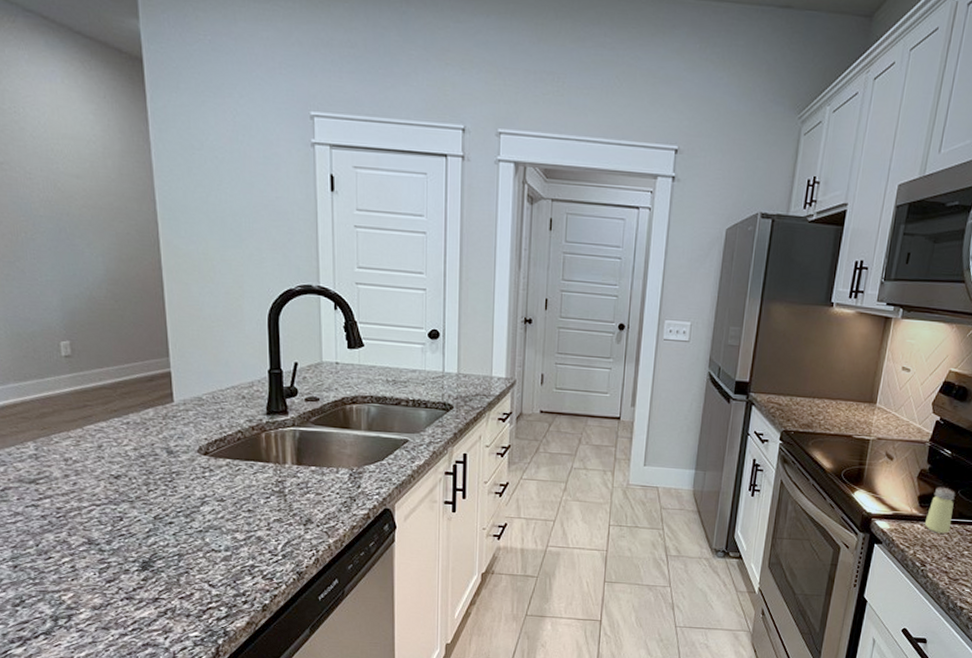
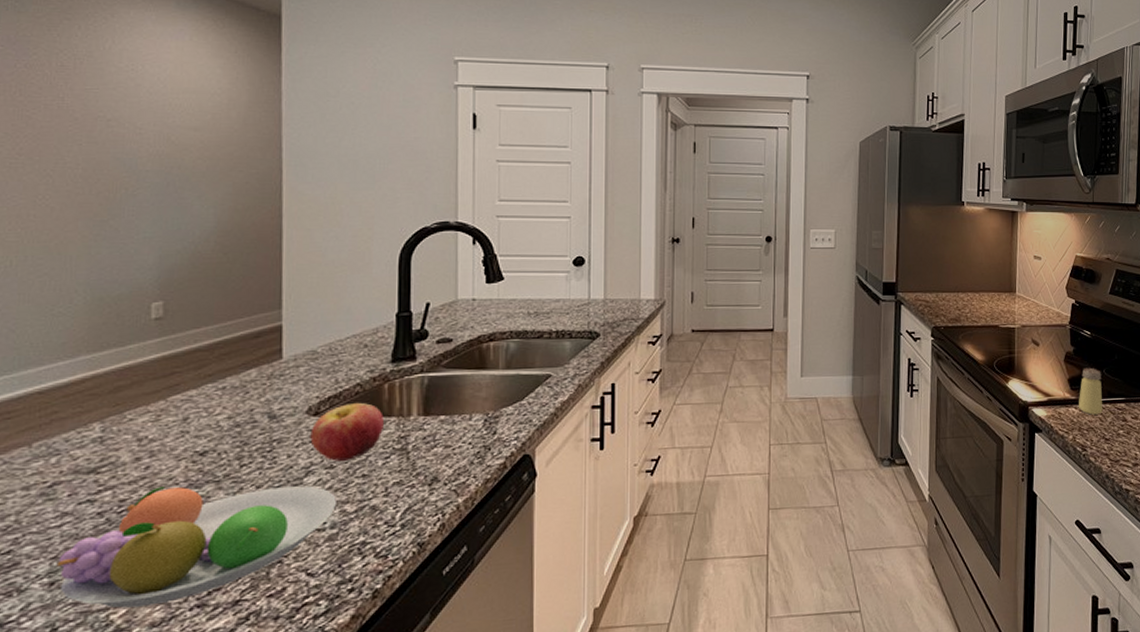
fruit bowl: none [16,501,228,593] -> present [56,485,336,609]
apple: none [202,447,264,497] -> present [310,402,385,461]

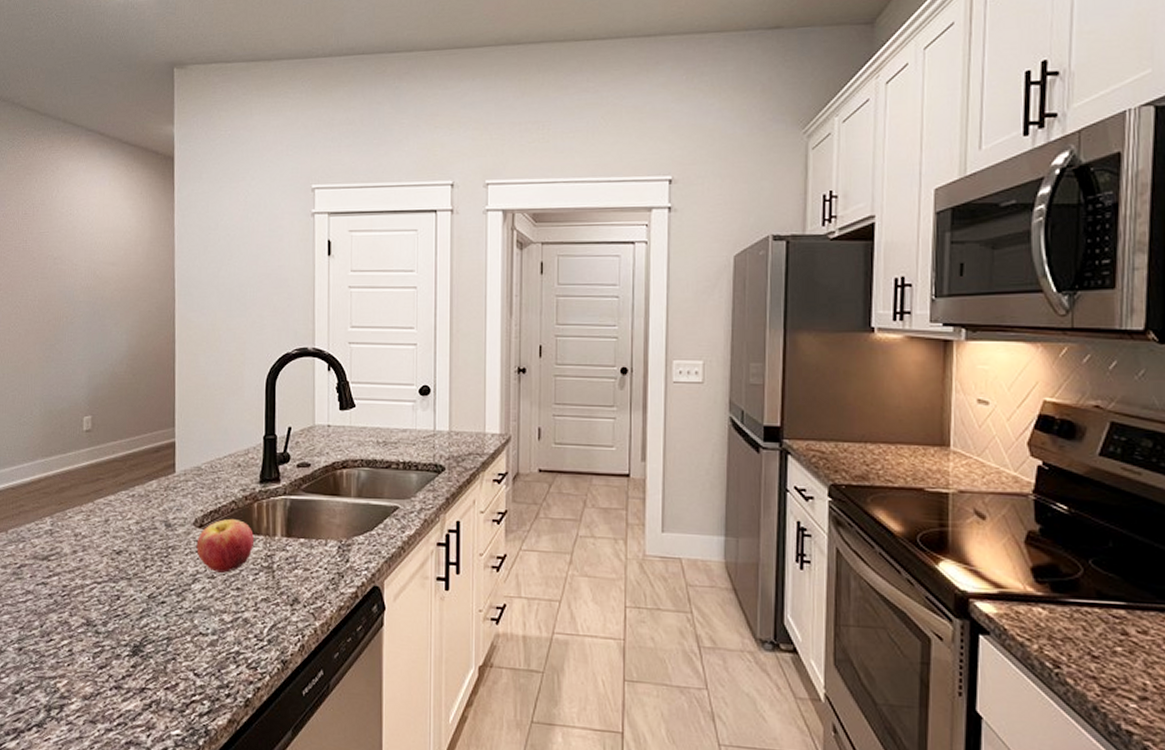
fruit bowl: present [56,485,336,609] -> none [23,578,216,681]
saltshaker: present [1078,367,1102,415] -> none [1047,554,1087,621]

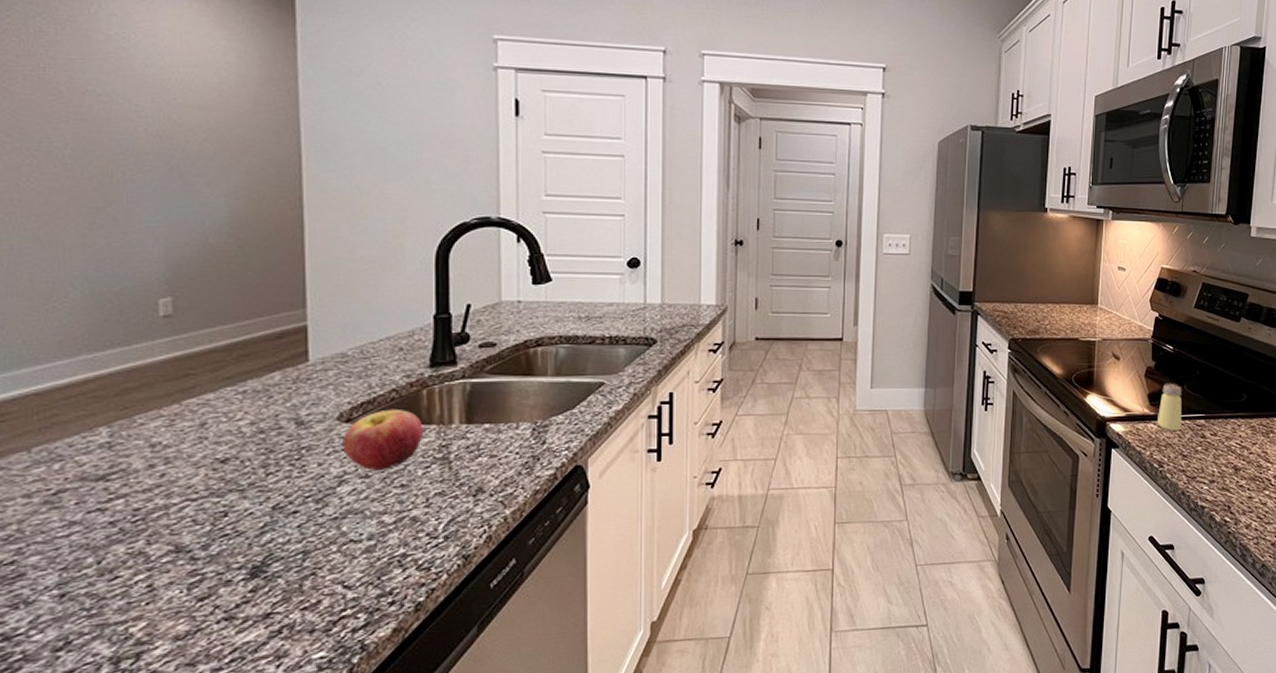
saltshaker: none [1047,554,1087,621] -> present [1157,383,1182,431]

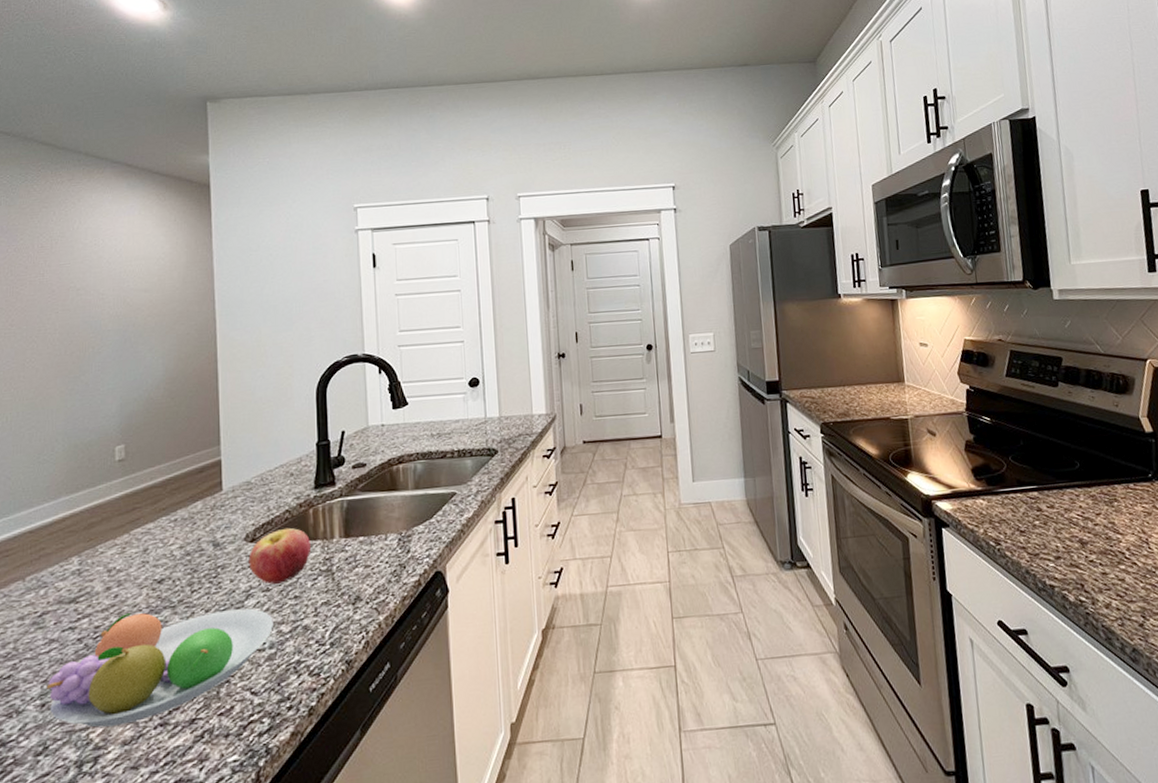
fruit bowl: none [66,495,373,621] -> present [46,608,273,728]
saltshaker: present [1157,383,1182,431] -> none [985,455,1013,506]

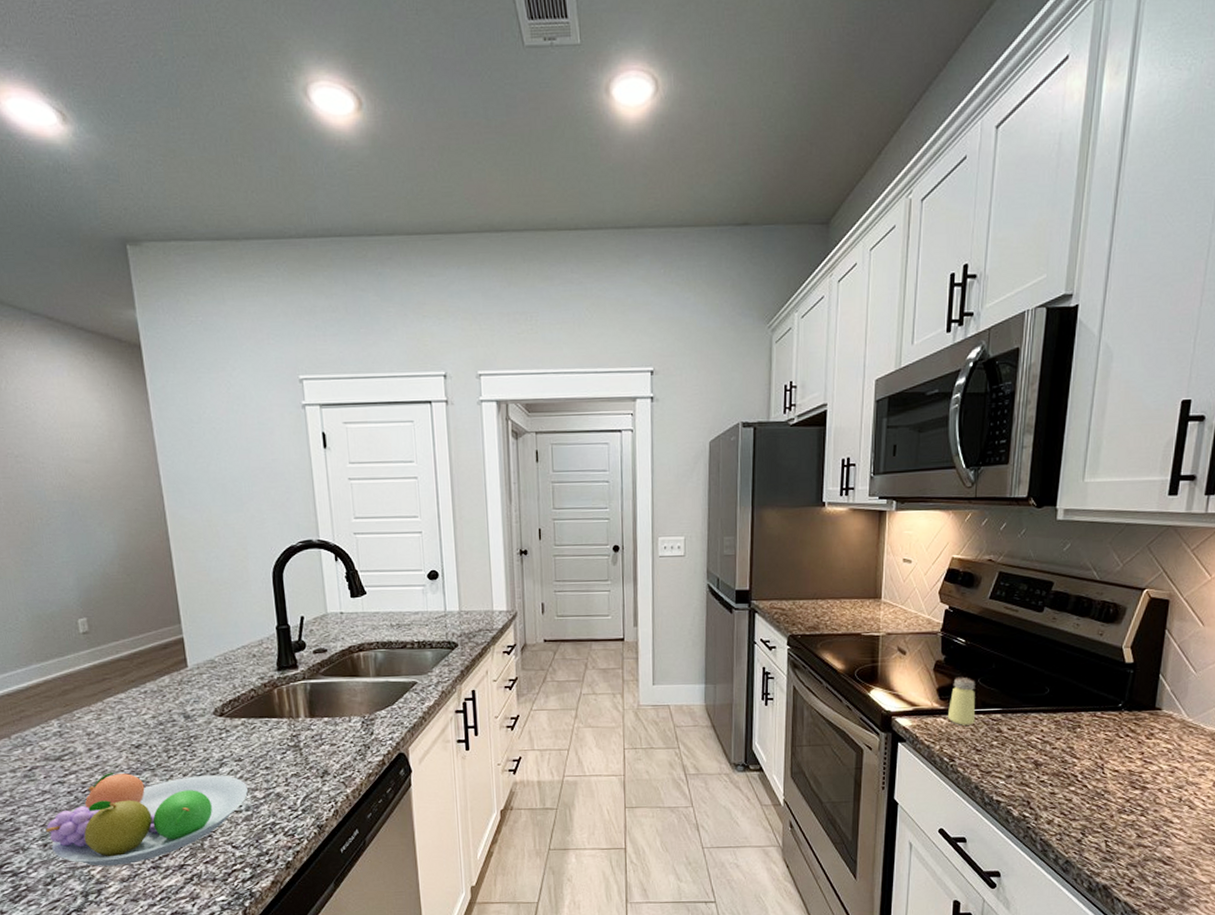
apple: present [248,527,312,584] -> none [219,705,279,755]
saltshaker: none [985,455,1013,506] -> present [947,677,975,725]

